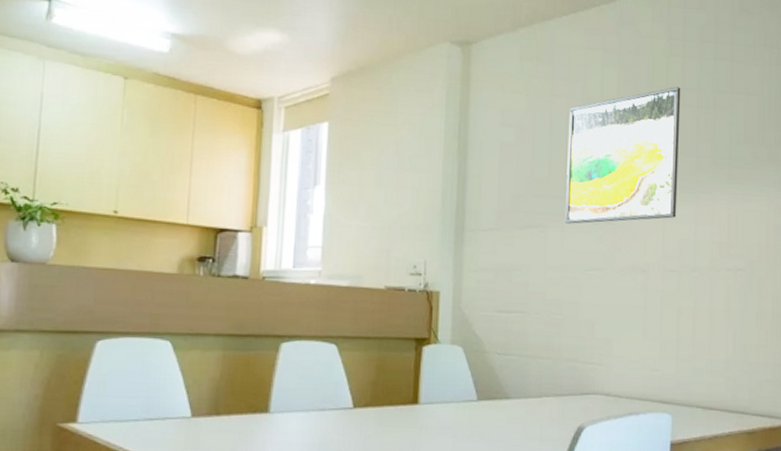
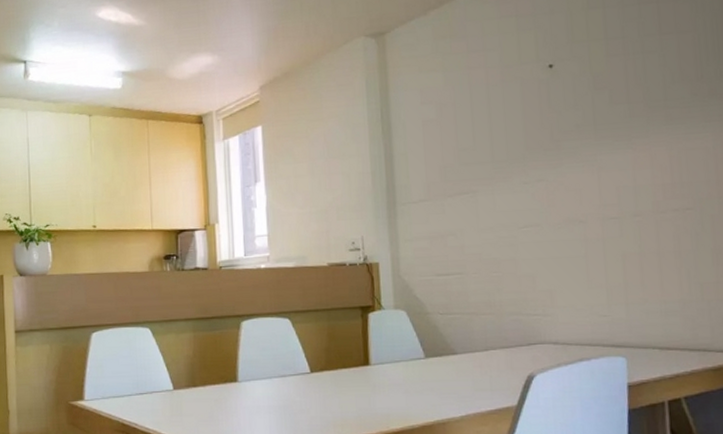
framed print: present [565,87,681,224] -> none [488,38,612,186]

